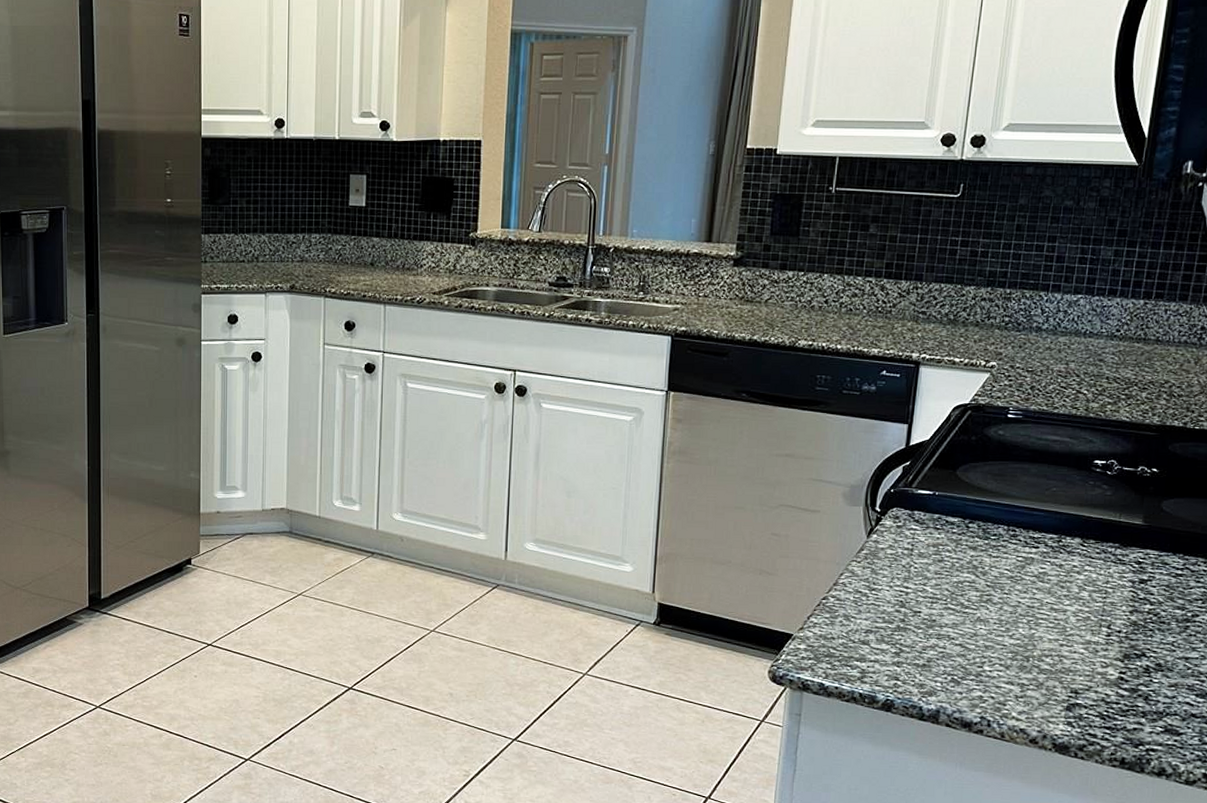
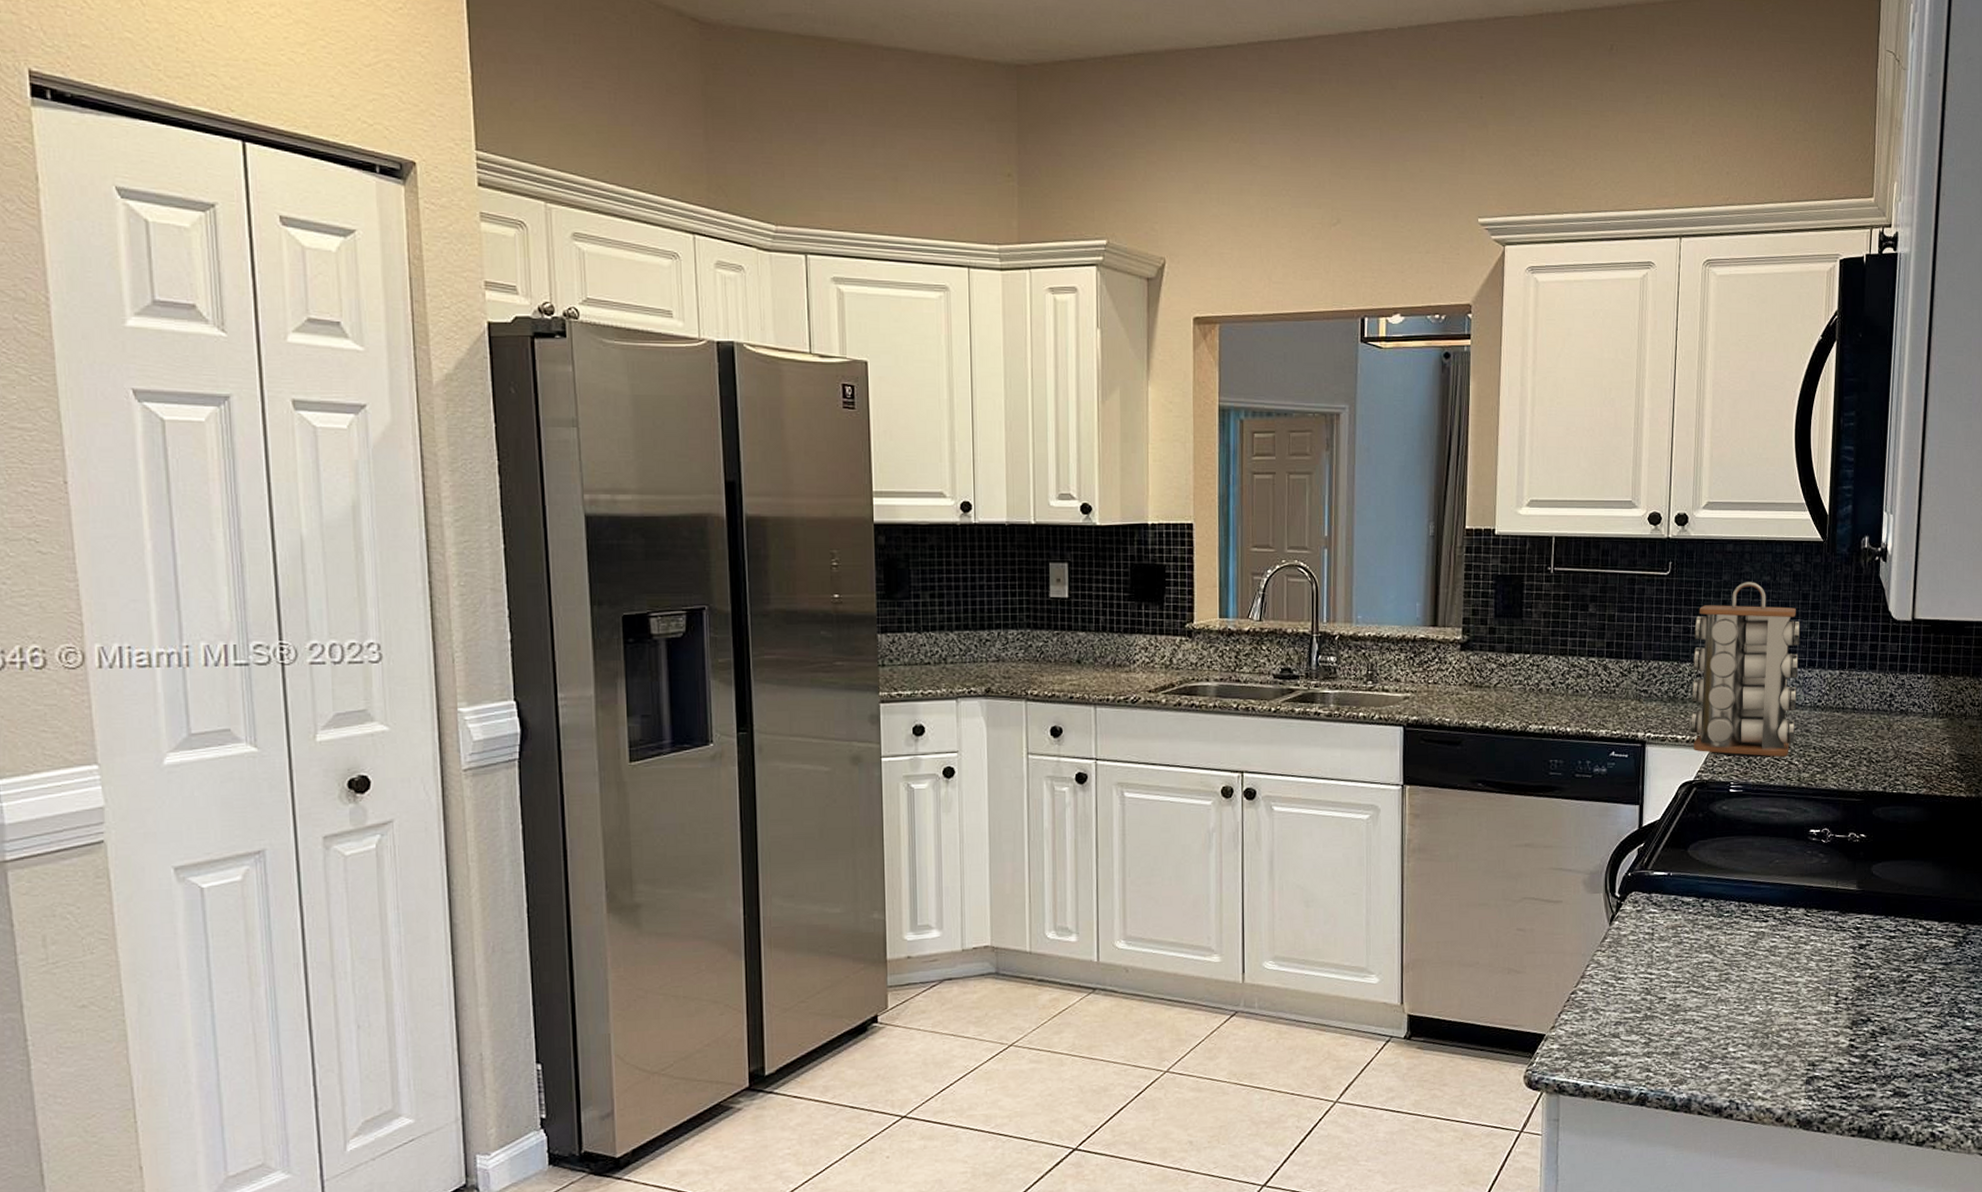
spice rack: none [970,206,1102,385] -> present [1691,582,1800,758]

